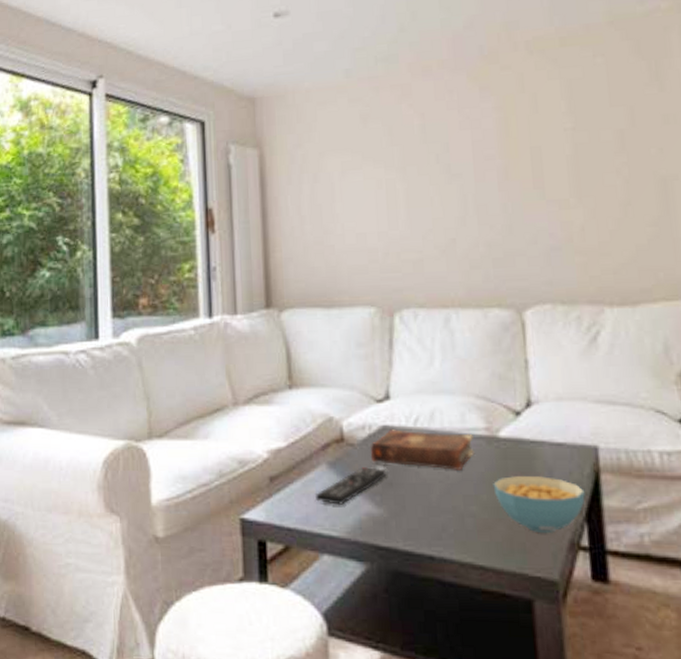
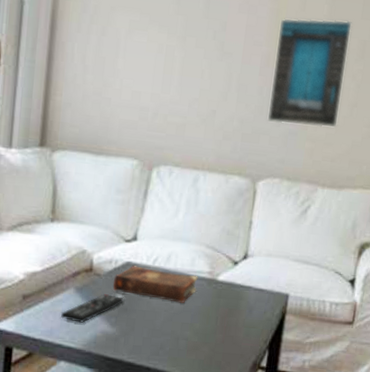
cereal bowl: present [493,476,585,534] -> none [205,311,272,356]
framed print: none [512,112,611,241] -> present [267,18,352,128]

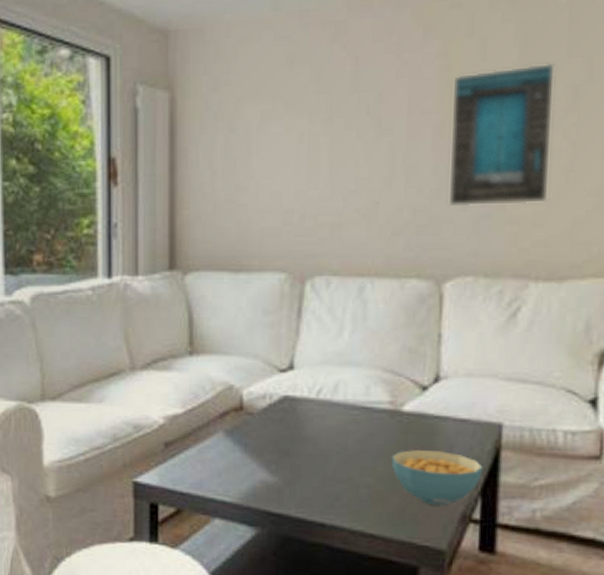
remote control: present [61,294,124,323] -> none [211,436,284,472]
book: present [112,265,198,303] -> none [269,400,376,443]
cereal bowl: none [205,311,272,356] -> present [391,450,483,506]

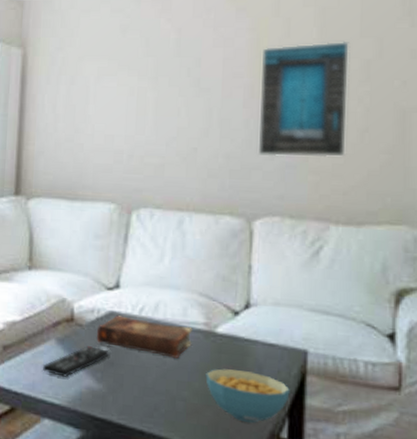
remote control: none [211,436,284,472] -> present [43,346,109,377]
book: none [269,400,376,443] -> present [96,315,192,359]

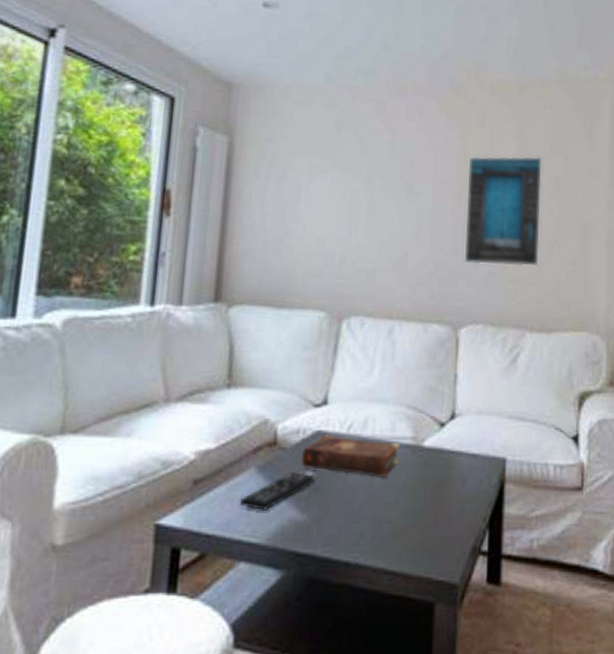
cereal bowl: present [205,368,290,423] -> none [412,484,490,539]

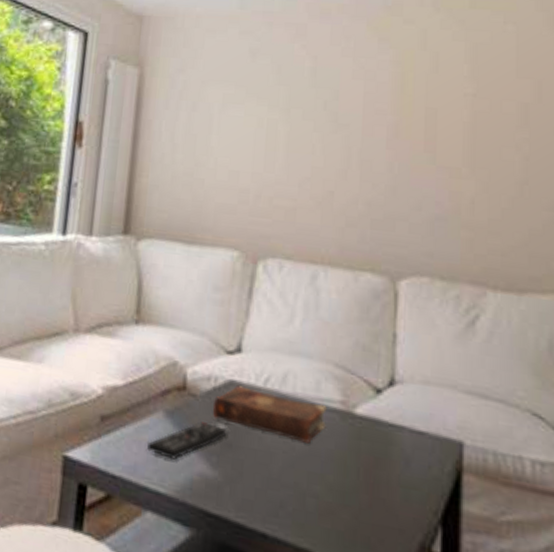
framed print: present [464,156,542,267] -> none [403,80,504,212]

